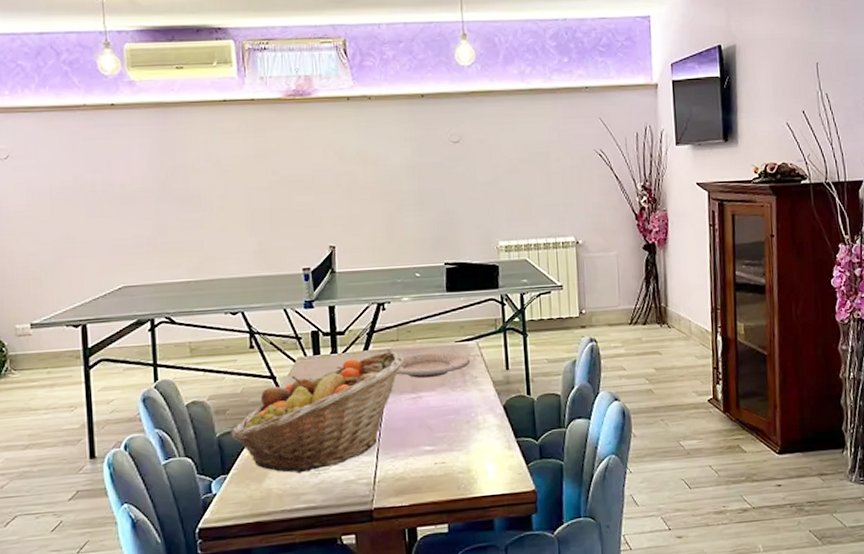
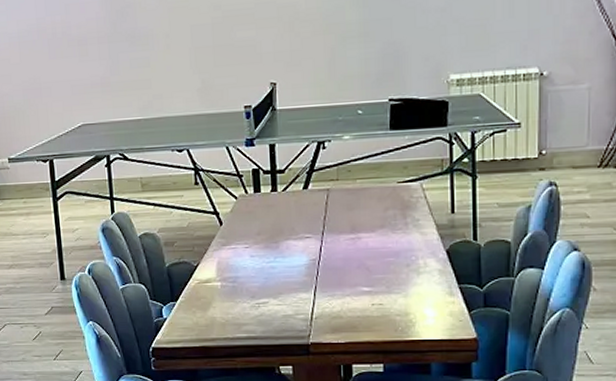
fruit basket: present [231,350,404,473] -> none [178,189,343,305]
plate: present [396,351,471,379] -> none [335,192,413,220]

